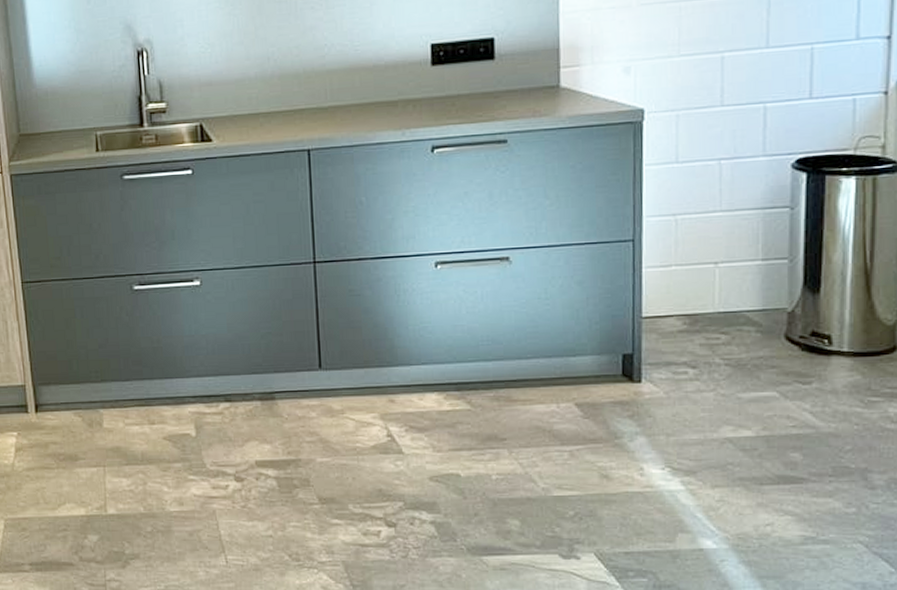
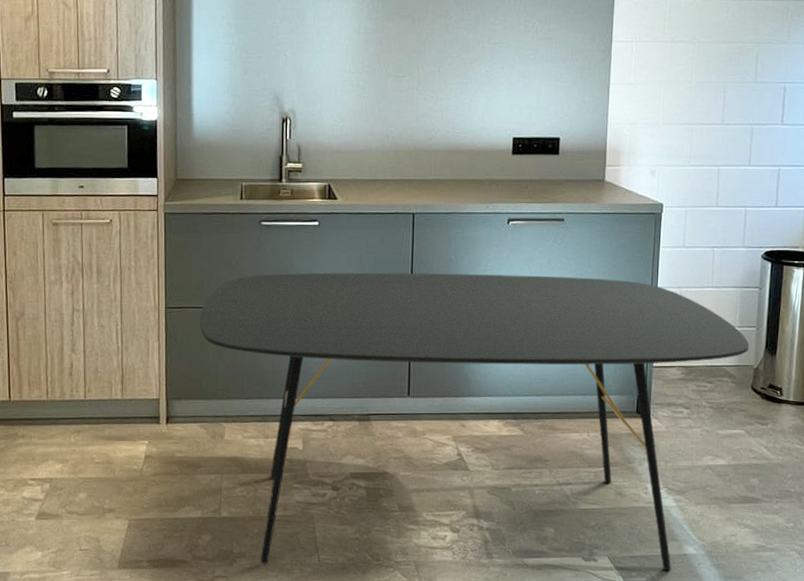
dining table: none [61,211,780,570] -> present [199,272,749,571]

